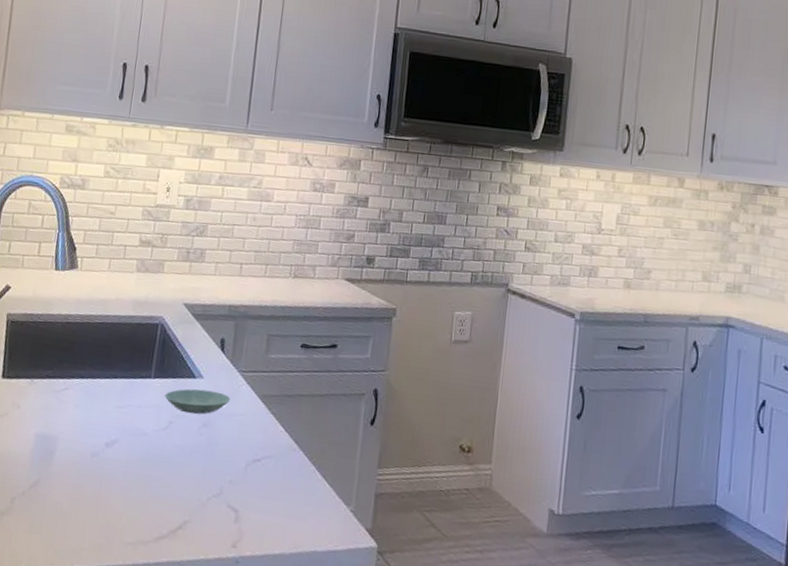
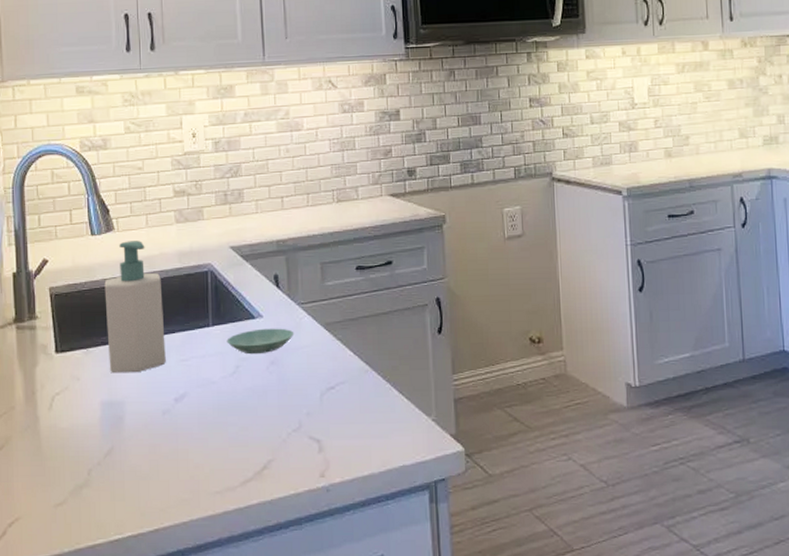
soap bottle: none [49,281,113,411] -> present [104,240,166,372]

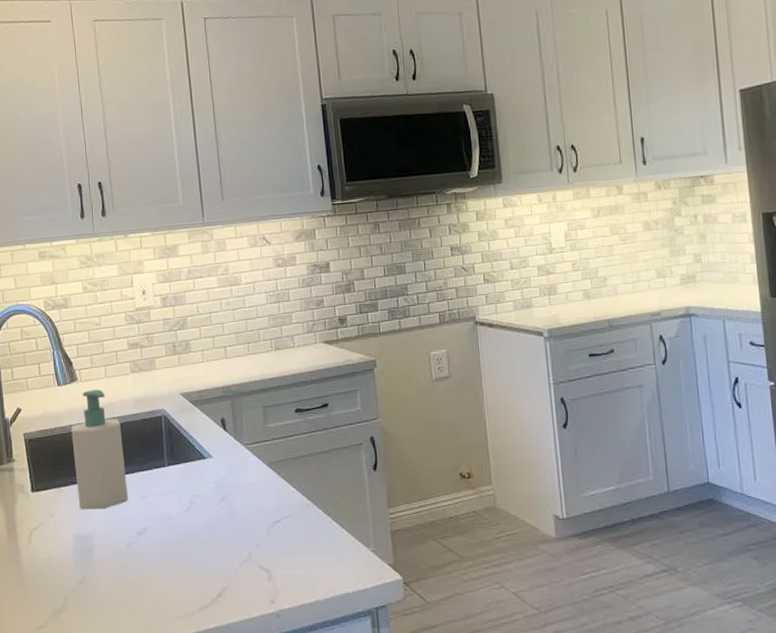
saucer: present [226,328,294,355] -> none [181,467,242,492]

